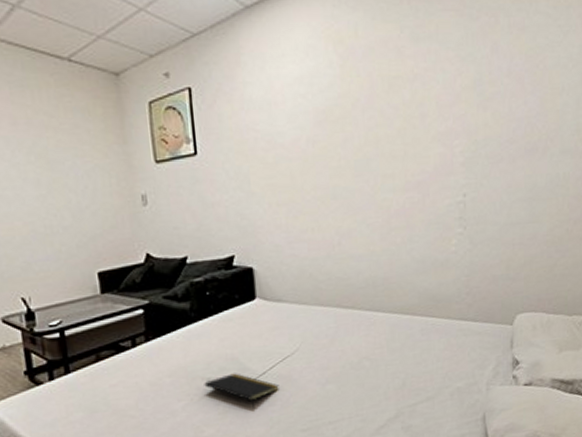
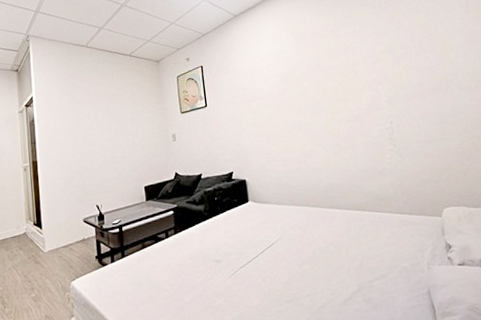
notepad: present [204,373,279,409] -> none [215,256,268,284]

